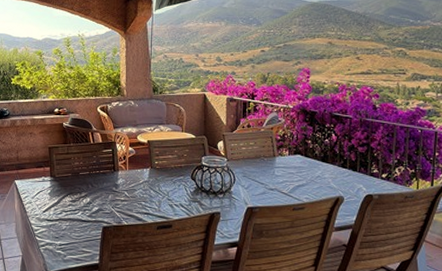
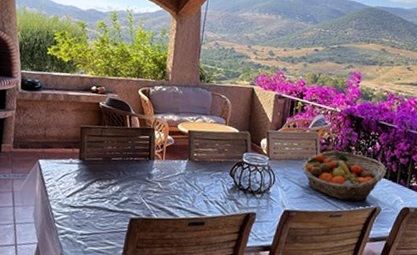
fruit basket: none [260,146,346,193] -> present [301,151,387,202]

